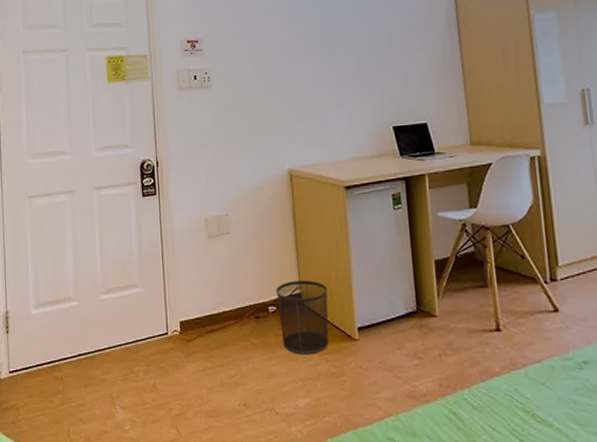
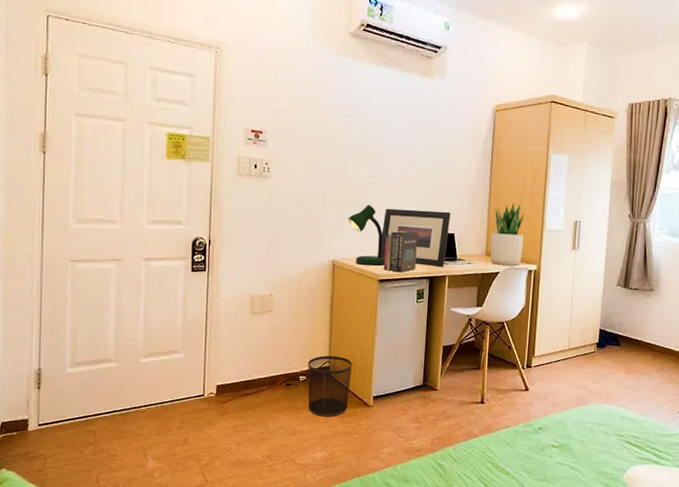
desk lamp: none [300,102,349,172] -> present [348,205,385,266]
picture frame: none [340,98,421,166] -> present [380,208,451,268]
books: none [344,126,387,176] -> present [383,230,418,273]
planter: none [473,77,519,155] -> present [490,202,524,266]

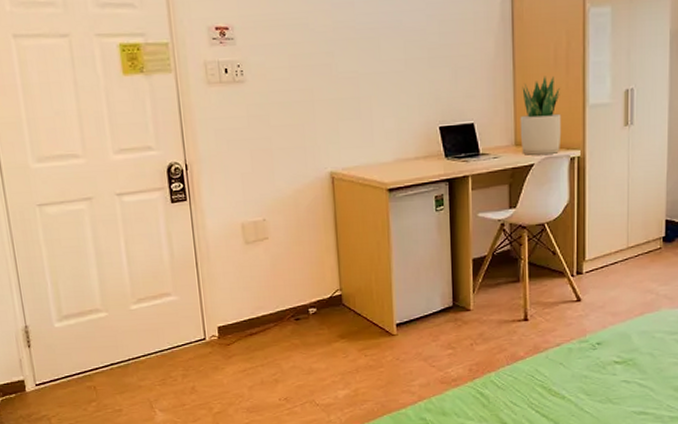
waste bin: present [307,355,353,417] -> none [316,282,369,351]
desk lamp: present [348,205,385,266] -> none [343,100,393,175]
picture frame: present [380,208,451,268] -> none [385,97,467,167]
books: present [383,230,418,273] -> none [389,126,431,178]

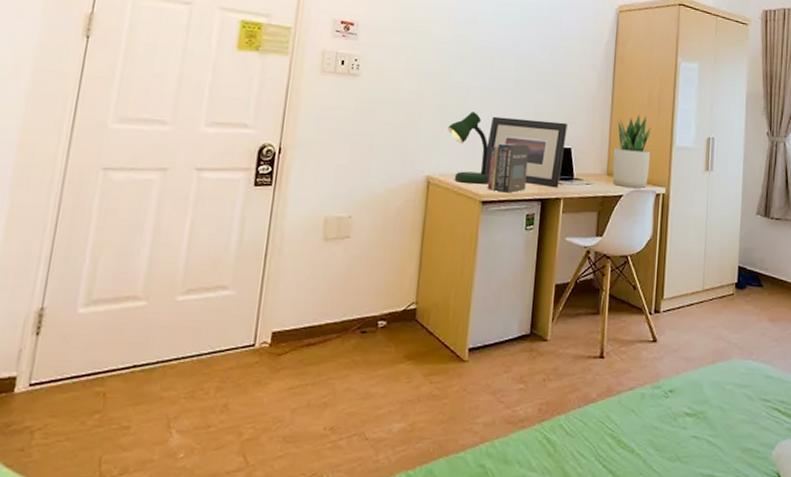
desk lamp: none [343,100,393,175] -> present [448,111,490,185]
picture frame: none [385,97,467,167] -> present [484,116,568,188]
books: none [389,126,431,178] -> present [487,143,529,193]

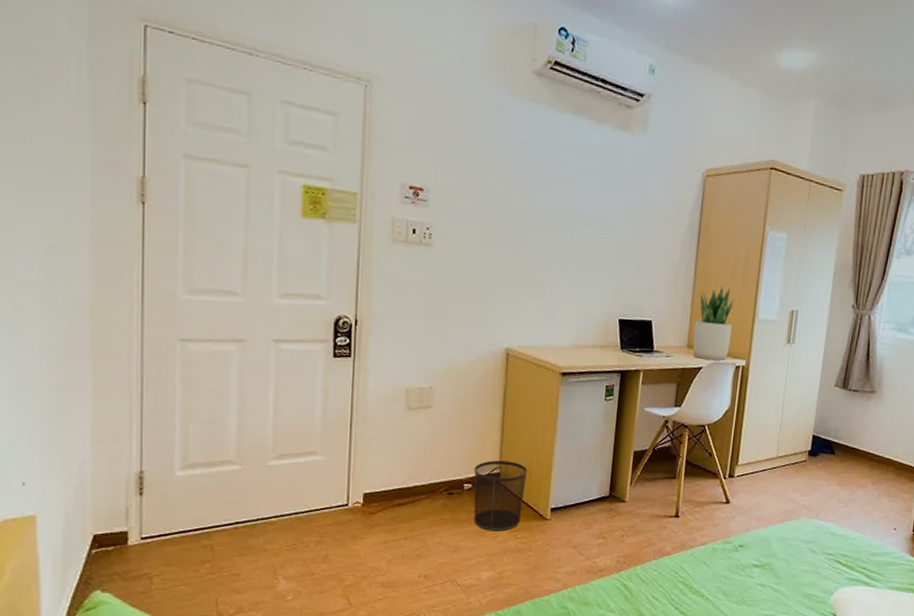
waste bin: none [387,294,446,375] -> present [473,460,528,532]
desk lamp: present [448,111,490,185] -> none [526,283,569,357]
picture frame: present [484,116,568,188] -> none [564,288,649,360]
books: present [487,143,529,193] -> none [566,315,609,365]

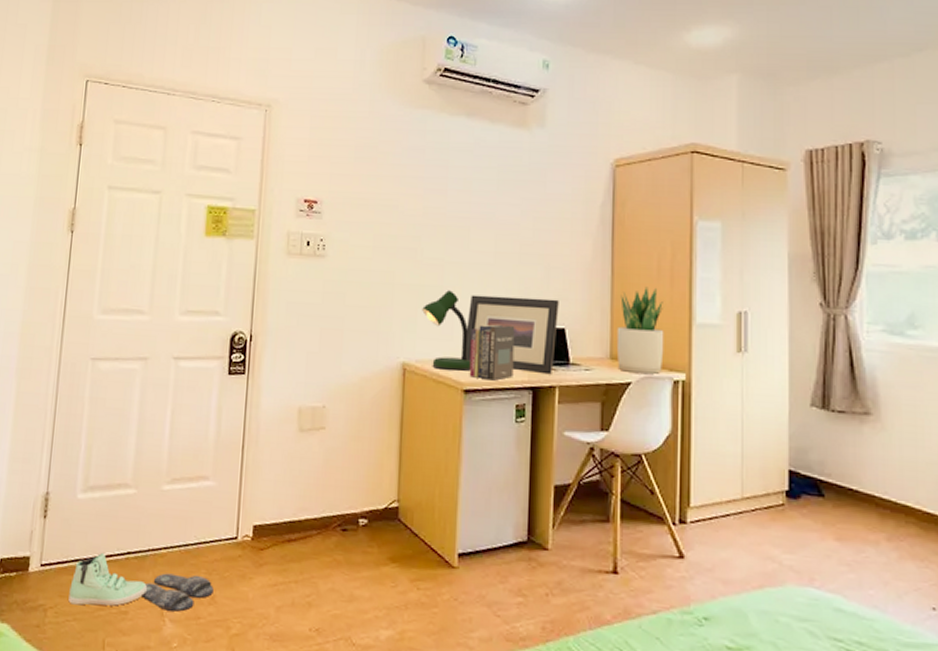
sneaker: none [175,523,260,572] -> present [68,552,148,606]
slippers: none [253,538,326,570] -> present [141,573,214,612]
waste bin: present [473,460,528,532] -> none [369,491,430,580]
desk lamp: none [526,283,569,357] -> present [422,290,471,372]
picture frame: none [564,288,649,360] -> present [465,295,559,375]
books: none [566,315,609,365] -> present [469,324,515,381]

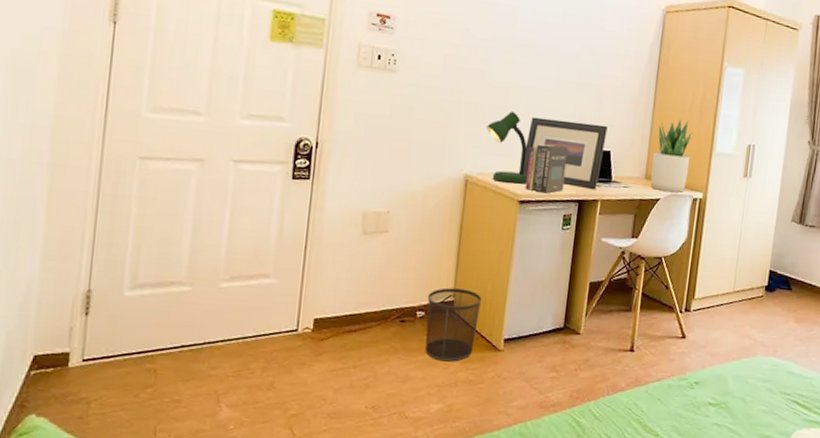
sneaker: present [68,552,148,606] -> none [115,346,204,397]
slippers: present [141,573,214,612] -> none [196,363,272,398]
waste bin: none [369,491,430,580] -> present [425,287,482,362]

